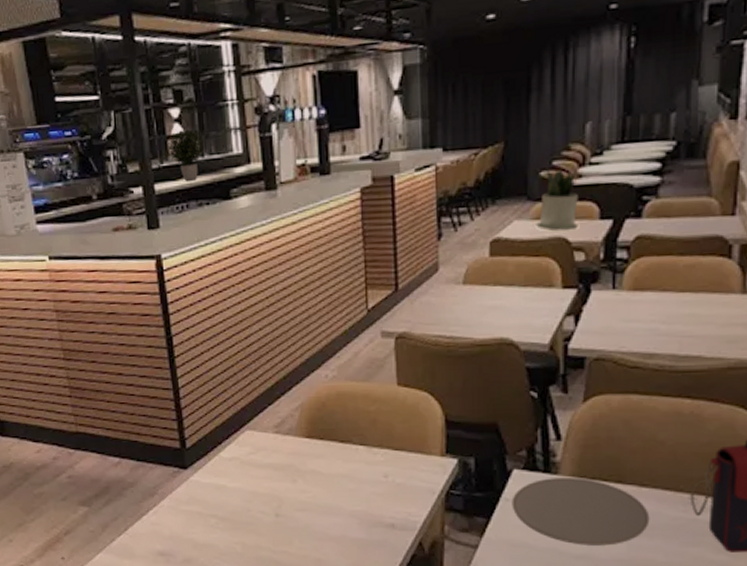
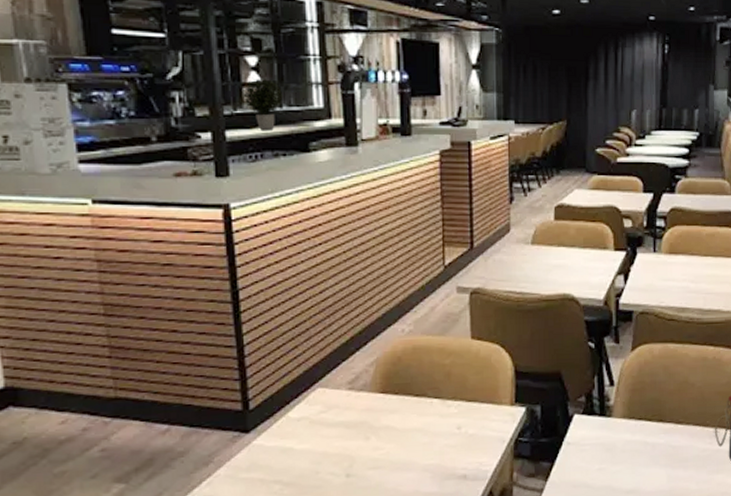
plate: present [512,478,650,546] -> none [573,419,685,481]
planter: present [536,168,578,232] -> none [593,147,627,201]

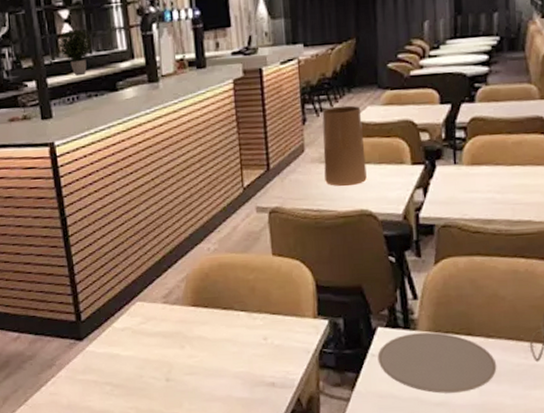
vase: none [529,187,571,270] -> present [322,105,367,187]
plate: none [573,419,685,481] -> present [377,332,497,394]

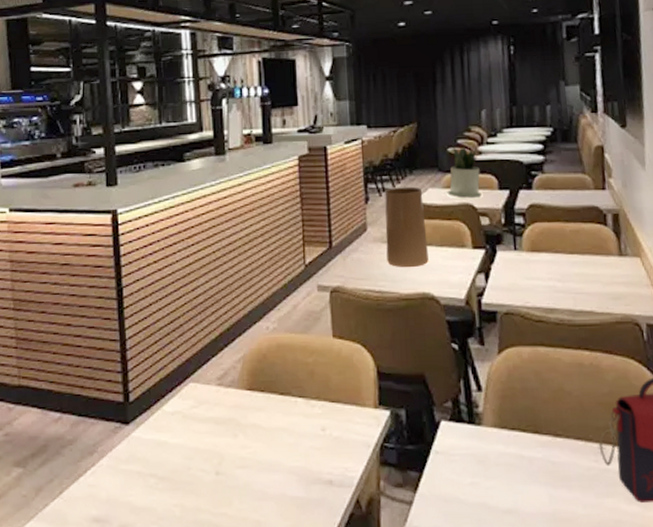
potted plant: present [59,29,92,76] -> none [130,100,162,145]
plate: present [377,332,497,394] -> none [441,428,567,499]
planter: none [386,60,422,116] -> present [447,146,482,199]

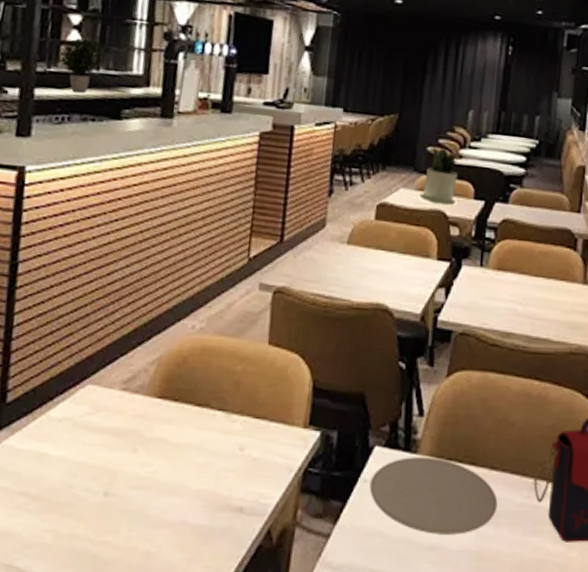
potted plant: none [130,100,162,145] -> present [60,38,101,94]
vase: present [384,187,428,268] -> none [343,182,393,275]
plate: none [441,428,567,499] -> present [369,457,498,535]

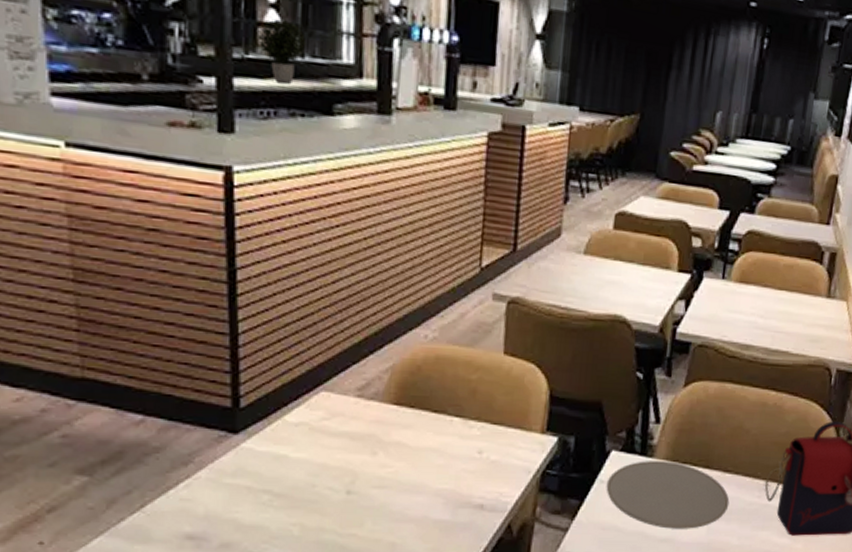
planter: present [419,146,459,206] -> none [660,151,704,216]

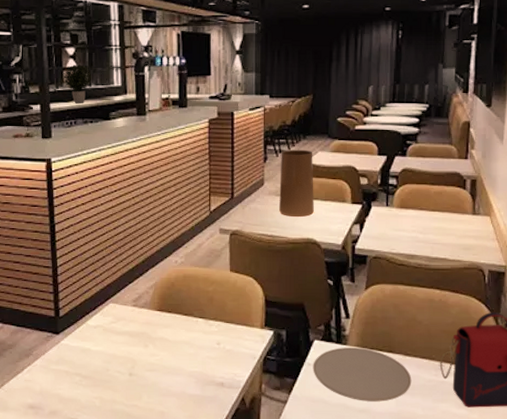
vase: none [579,189,633,286] -> present [279,149,314,218]

